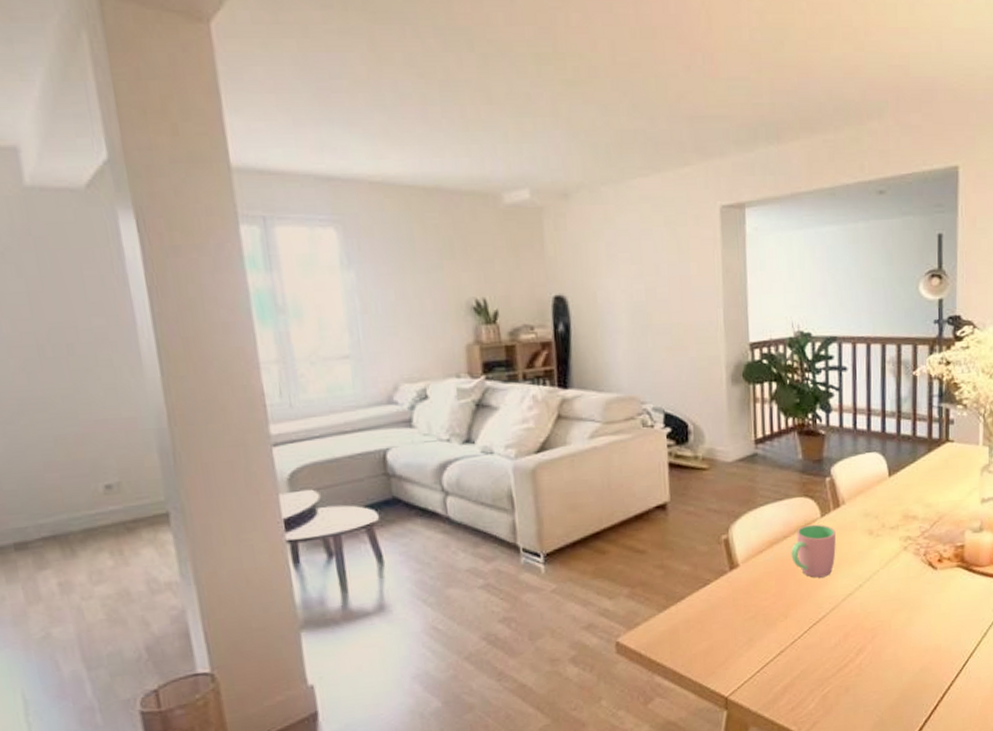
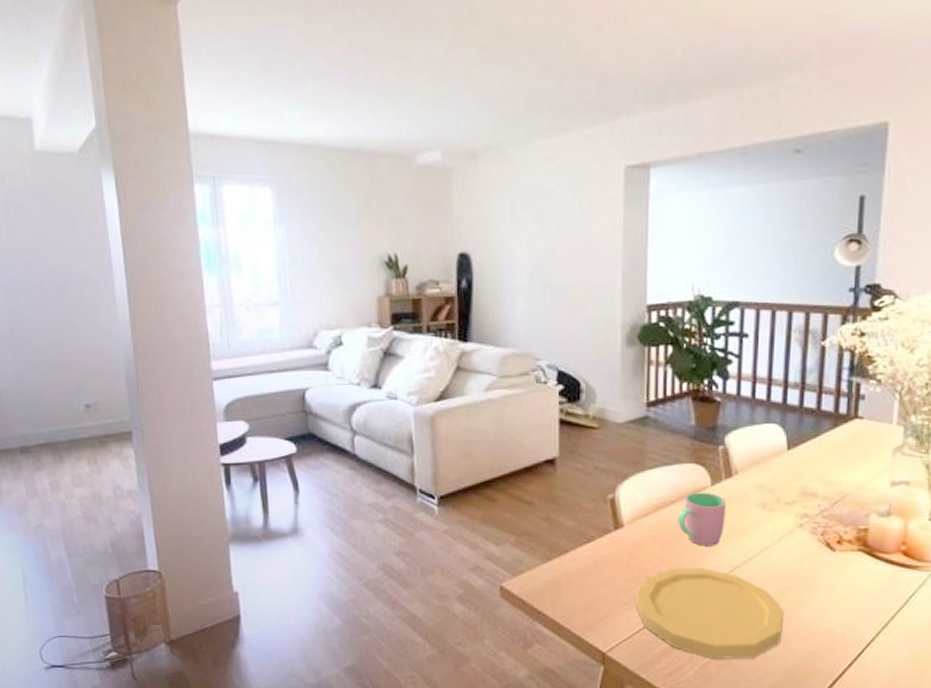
plate: none [755,598,895,688] -> present [636,567,784,659]

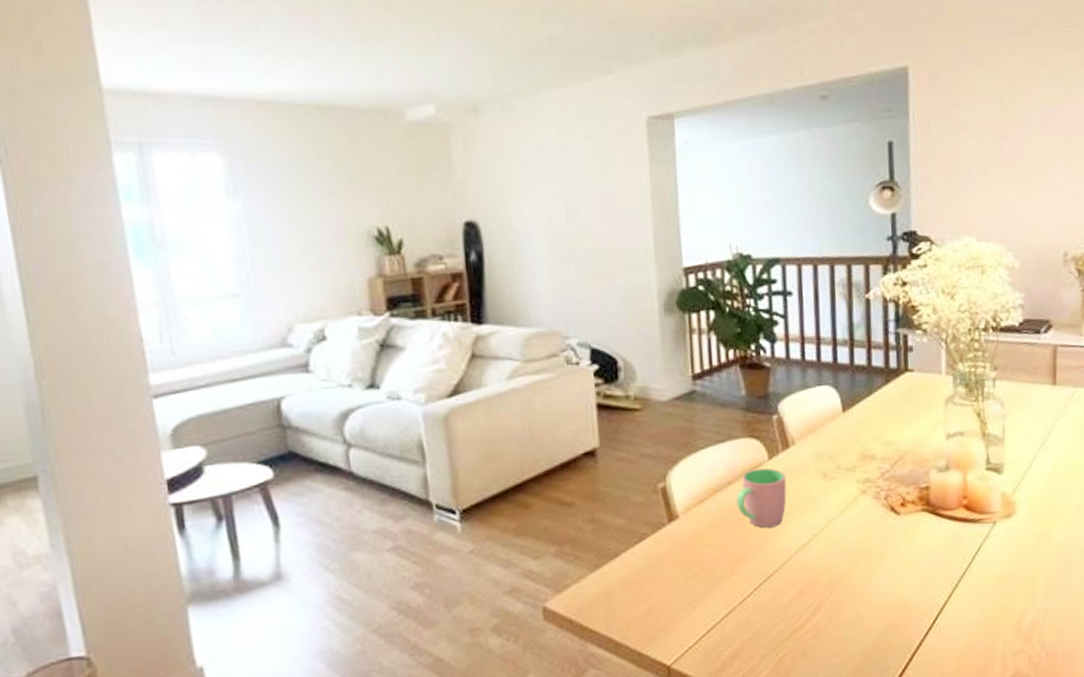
plate: present [636,567,784,659] -> none [698,551,856,652]

